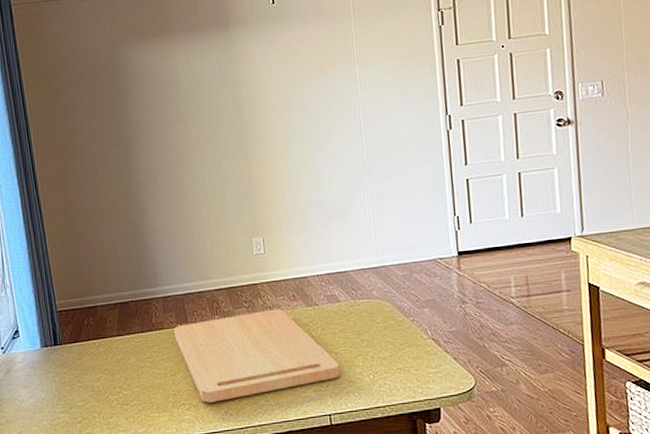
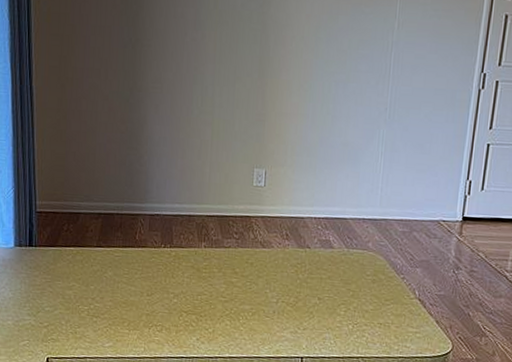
cutting board: present [173,308,340,403] -> none [156,244,321,328]

